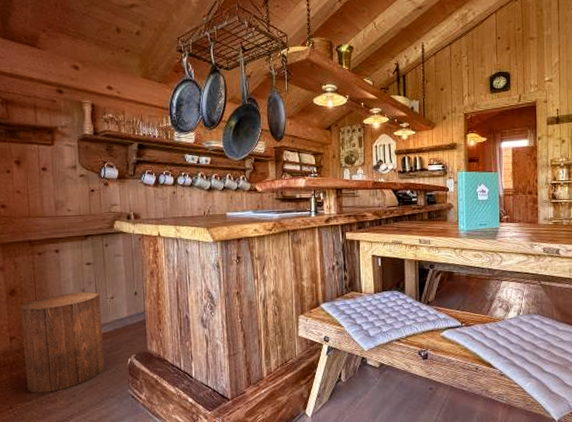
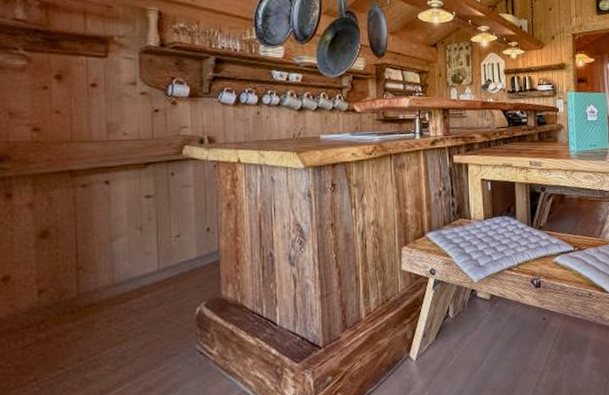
stool: present [21,291,105,393] -> none [55,229,167,358]

